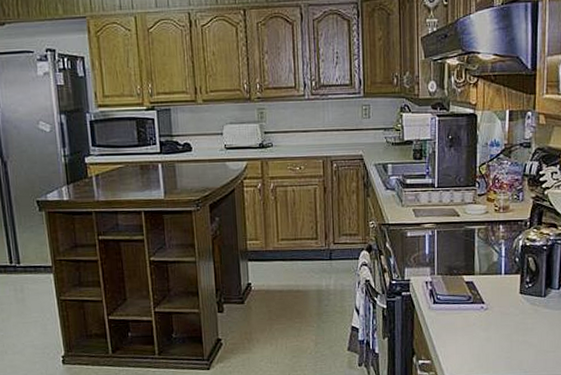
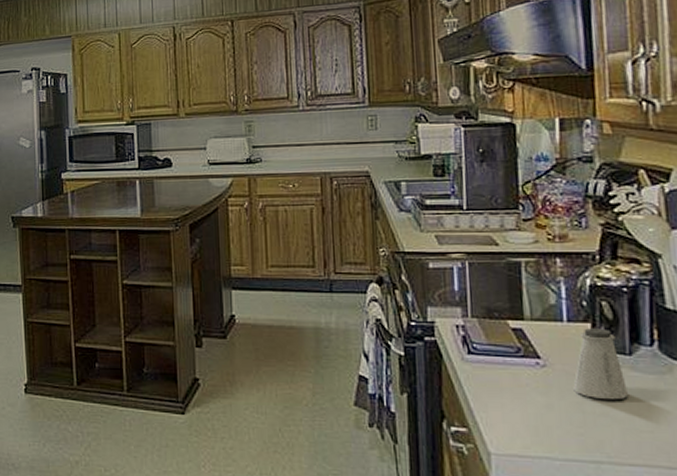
saltshaker: none [505,278,542,331] -> present [573,328,629,400]

